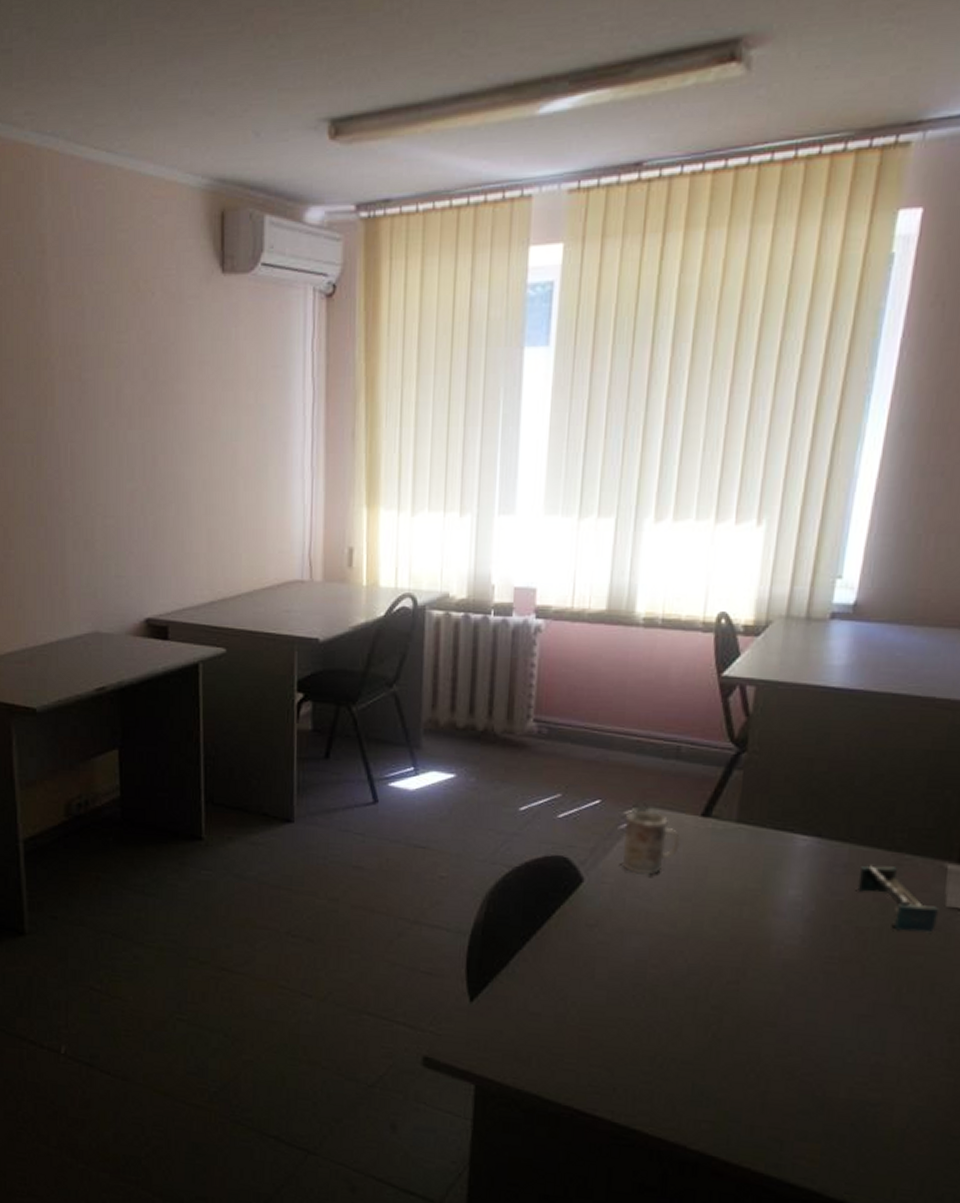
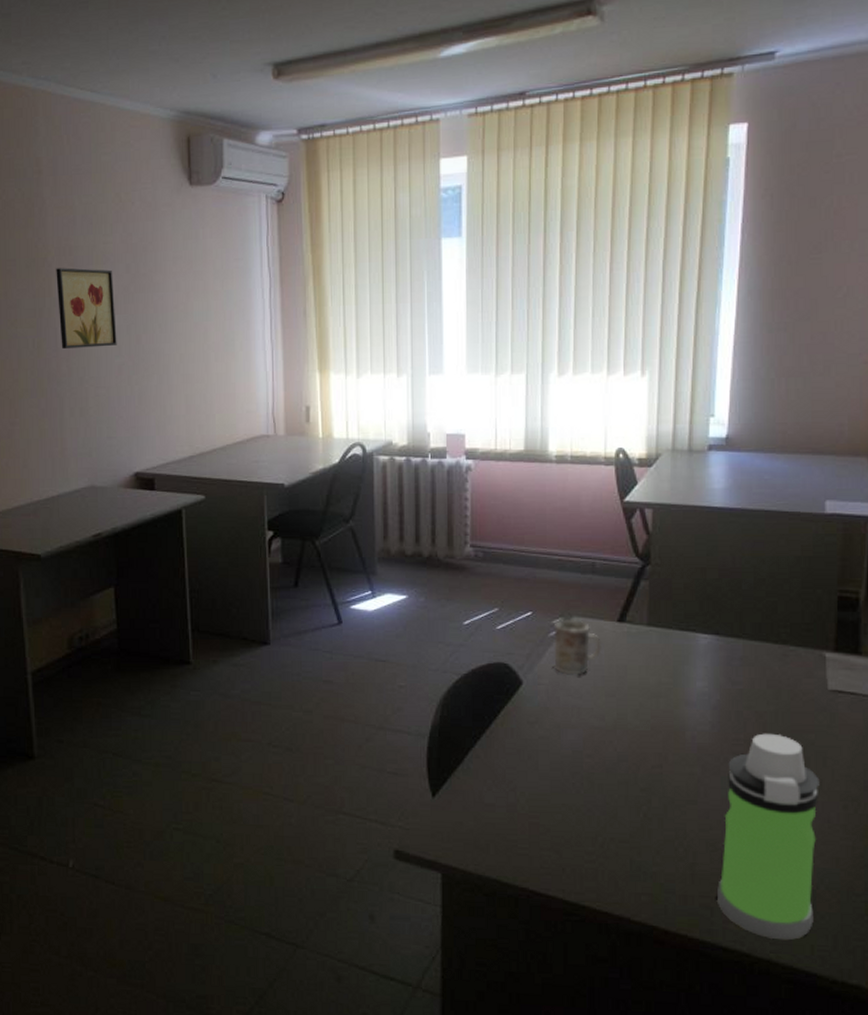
wall art: none [60,371,130,469] -> present [56,268,117,348]
water bottle: none [789,952,924,1182] -> present [717,733,820,941]
shelf: present [857,865,939,933] -> none [753,657,823,713]

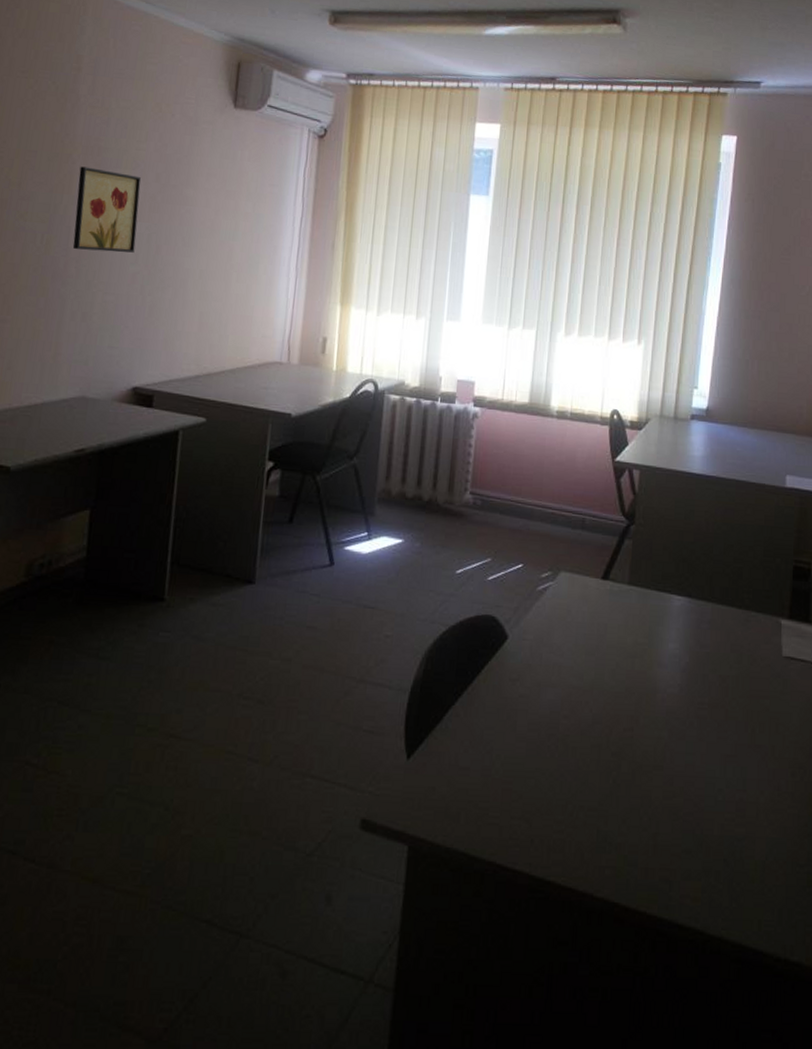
mug: present [553,619,601,674] -> none [539,573,585,631]
water bottle: present [717,733,820,941] -> none [676,697,772,916]

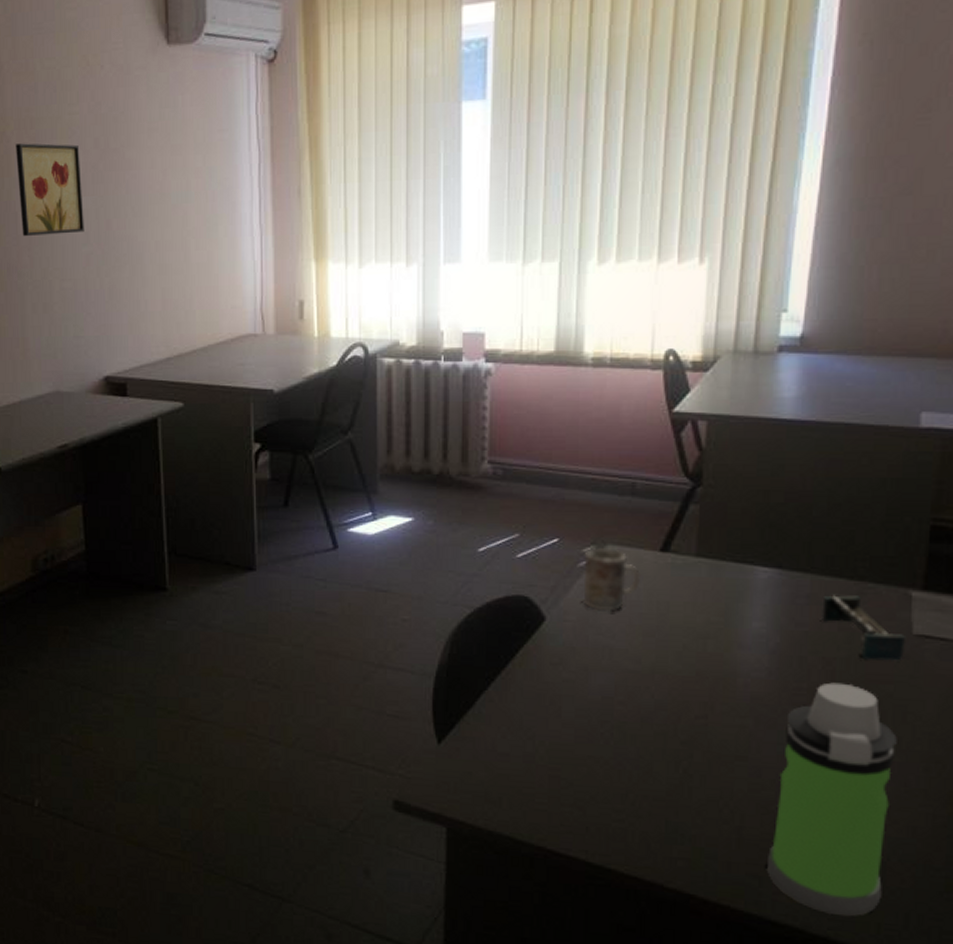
mug: none [539,573,585,631] -> present [583,547,640,610]
water bottle: none [676,697,772,916] -> present [767,682,897,917]
shelf: none [719,621,778,679] -> present [821,595,907,661]

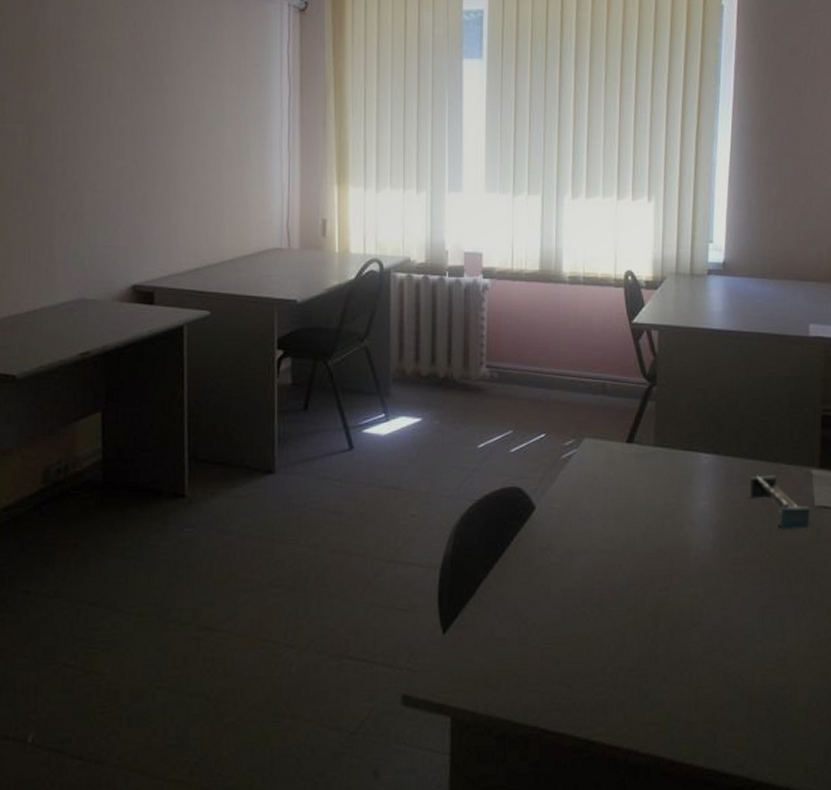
wall art: present [15,143,84,236] -> none [54,61,120,148]
mug: present [583,547,640,610] -> none [566,440,611,497]
water bottle: present [767,682,897,917] -> none [720,551,810,761]

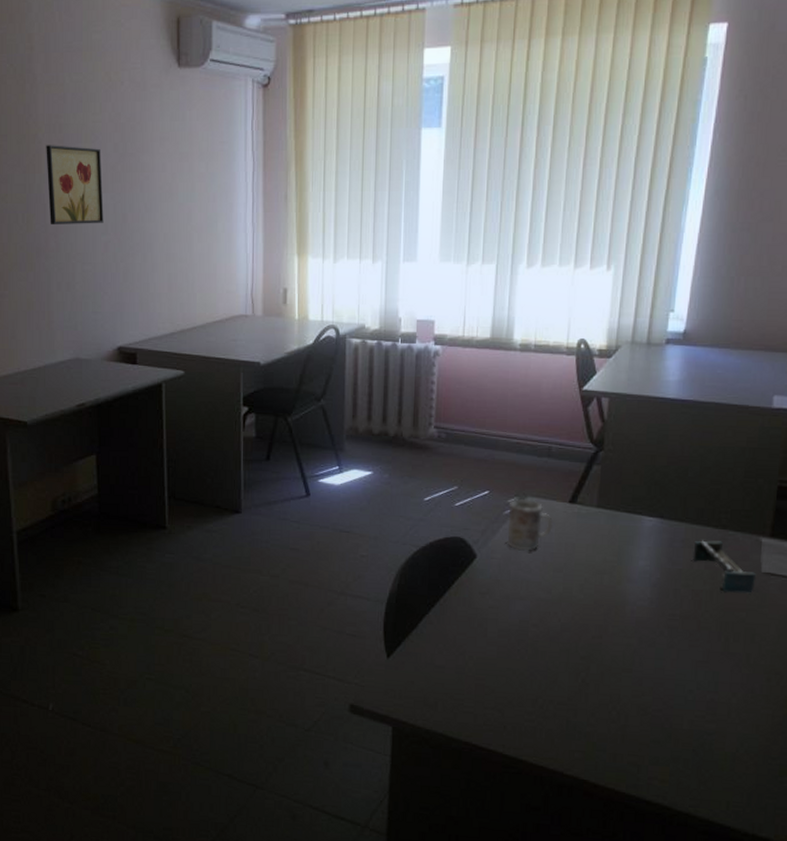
wall art: none [54,61,120,148] -> present [46,145,104,224]
mug: none [566,440,611,497] -> present [507,499,553,550]

